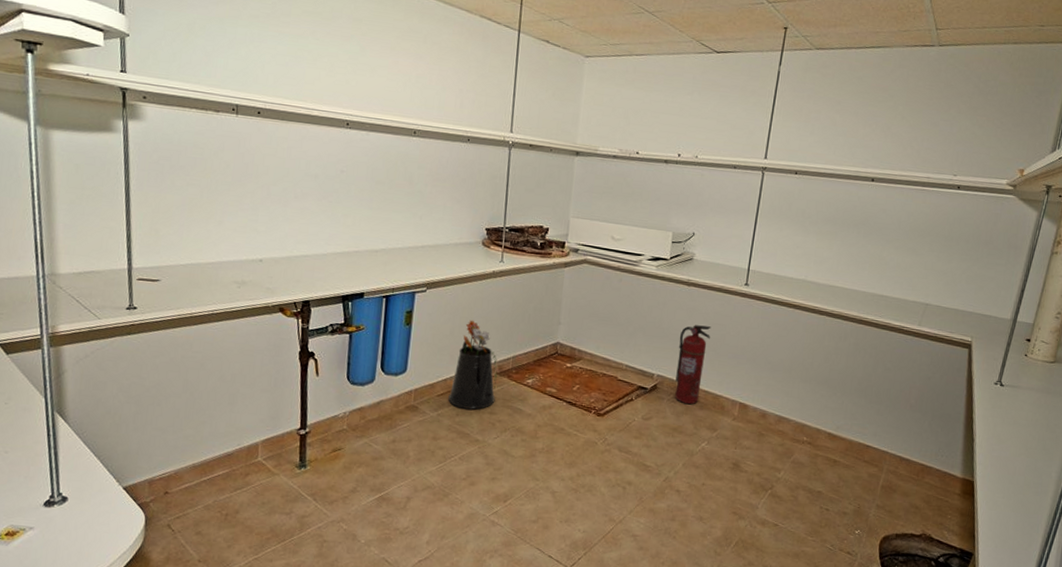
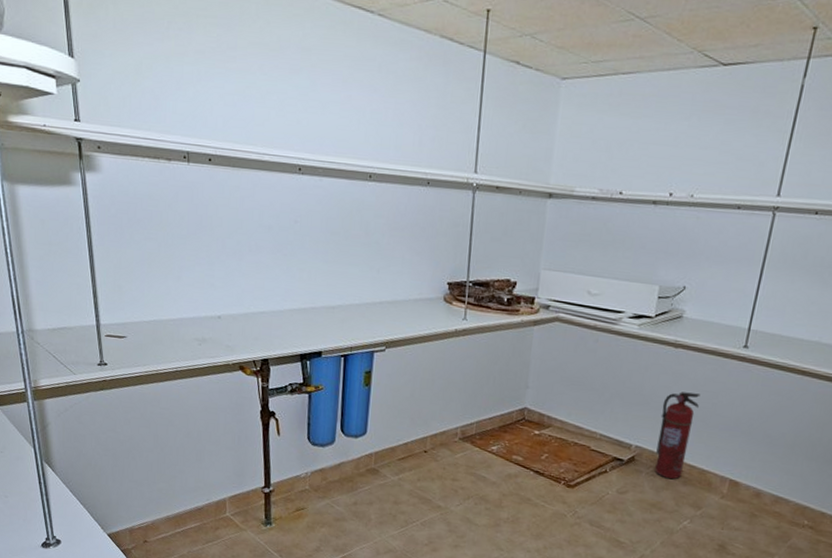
watering can: present [448,320,498,410] -> none [409,381,461,476]

